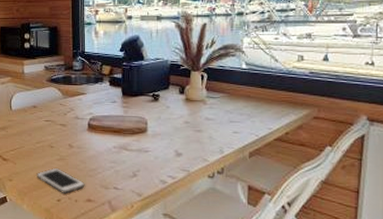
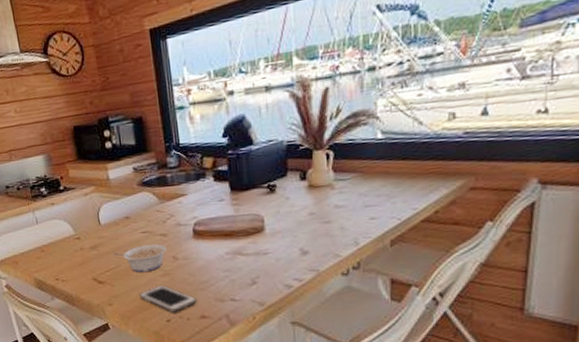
legume: none [19,131,64,156] -> present [113,244,167,273]

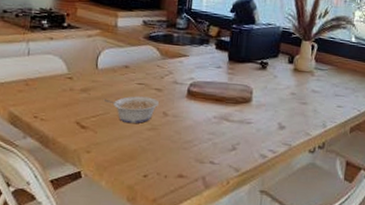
cell phone: present [138,285,197,313] -> none [120,139,178,168]

